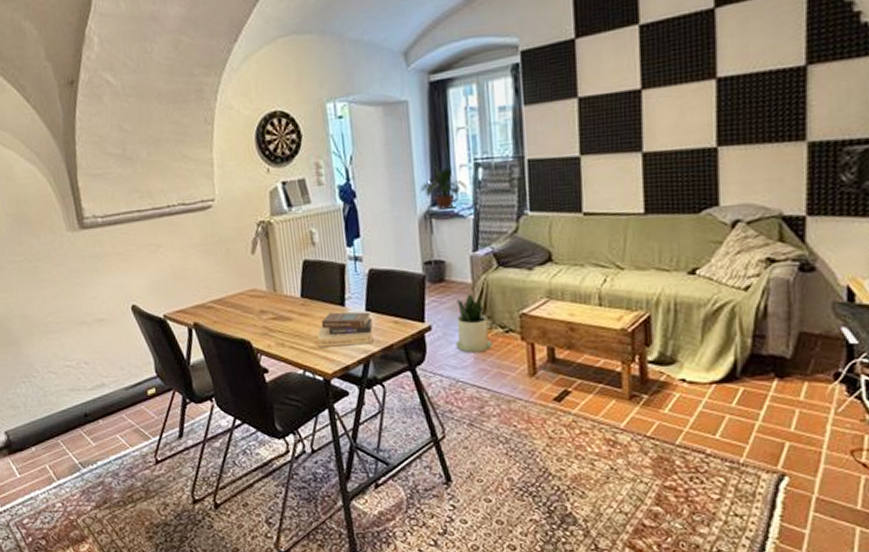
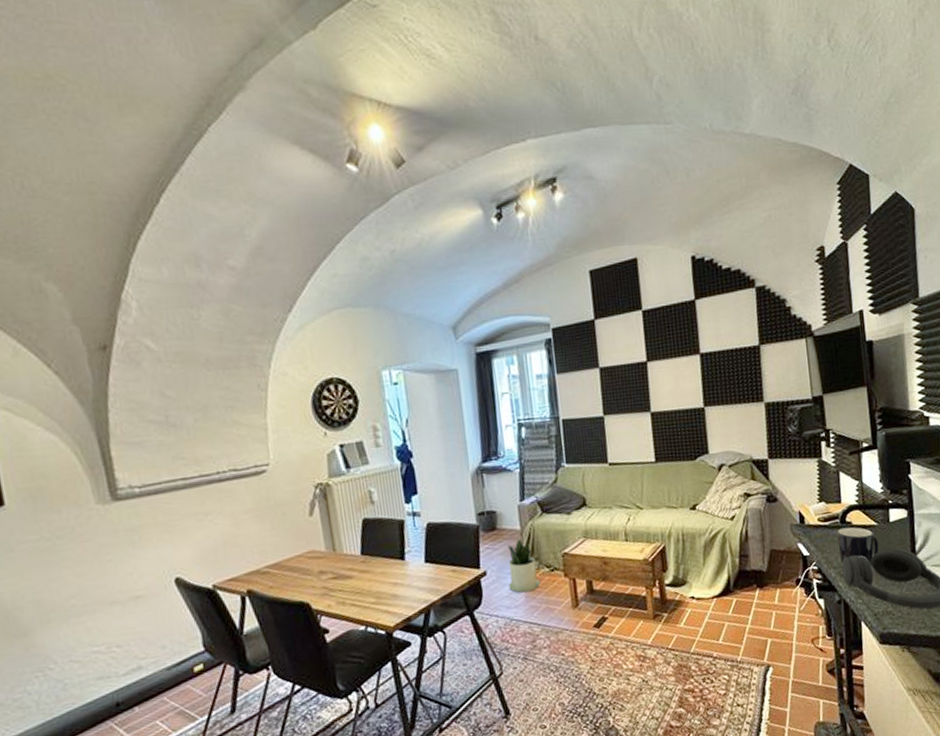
books: present [317,311,374,347] -> none [378,563,434,602]
potted plant: present [420,163,467,210] -> none [472,424,512,466]

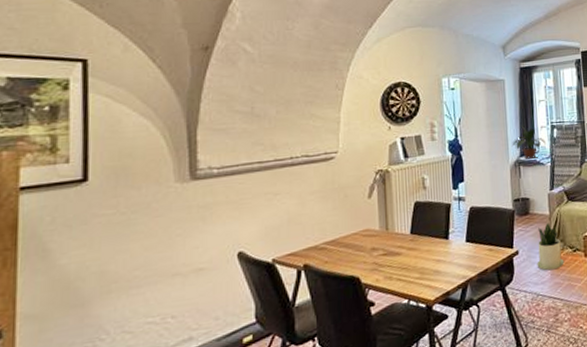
potted plant: none [472,424,512,466] -> present [512,125,546,159]

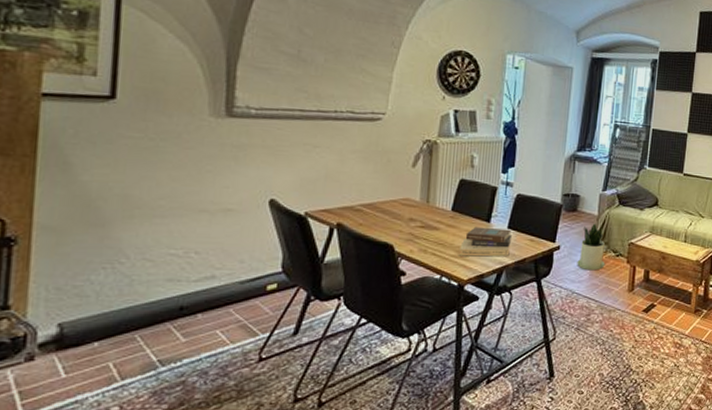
books: none [423,242,472,277] -> present [459,227,513,257]
potted plant: present [512,125,546,159] -> none [571,118,606,156]

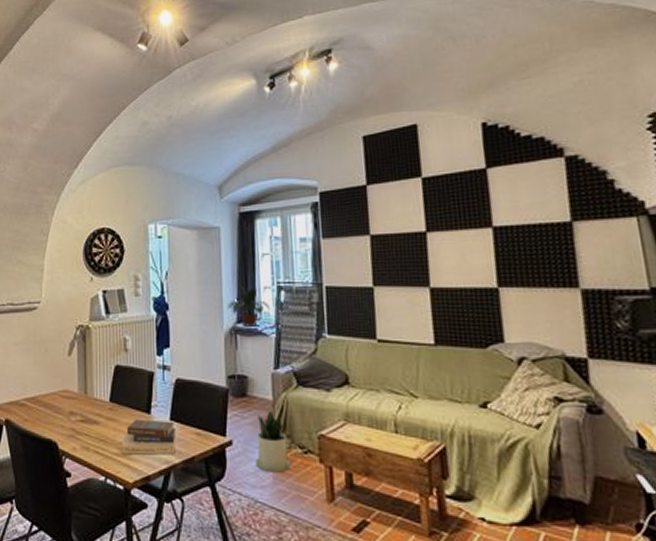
potted plant: none [571,118,606,156] -> present [227,283,270,327]

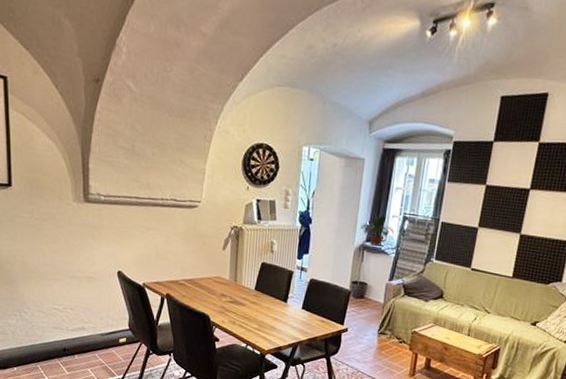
books: present [122,419,177,455] -> none [261,305,306,333]
planter: present [255,410,292,473] -> none [362,310,389,354]

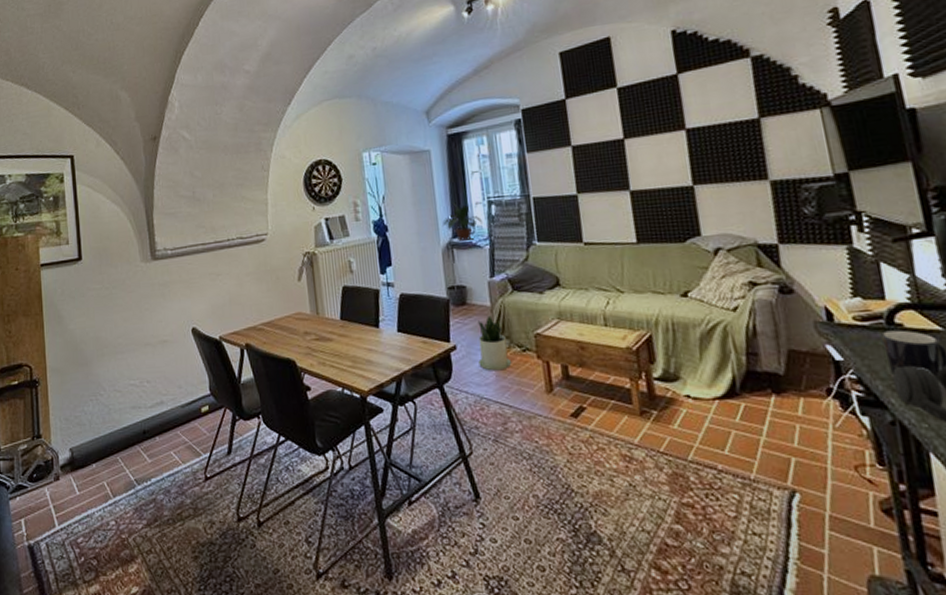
planter: none [362,310,389,354] -> present [478,315,512,371]

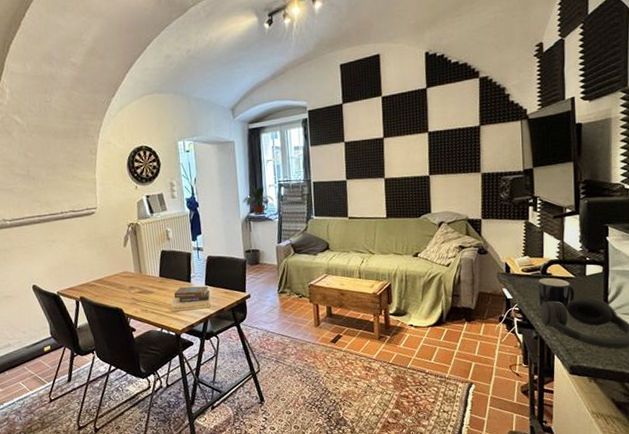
books: none [355,332,405,366] -> present [171,286,211,312]
planter: present [478,315,512,371] -> none [266,272,291,313]

